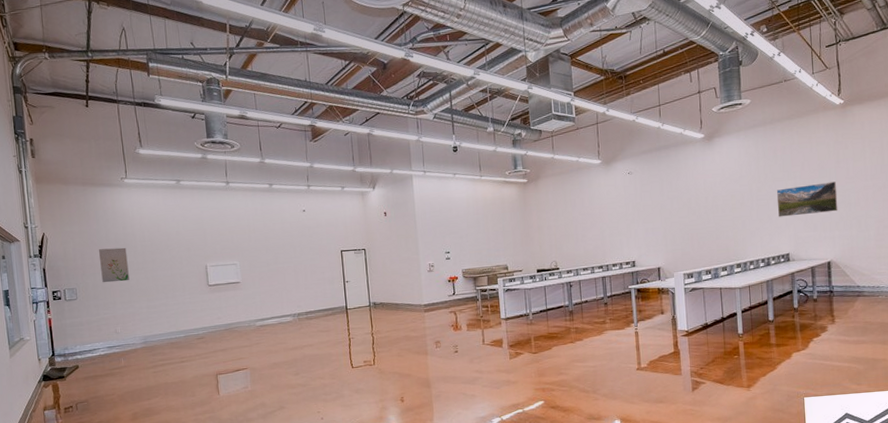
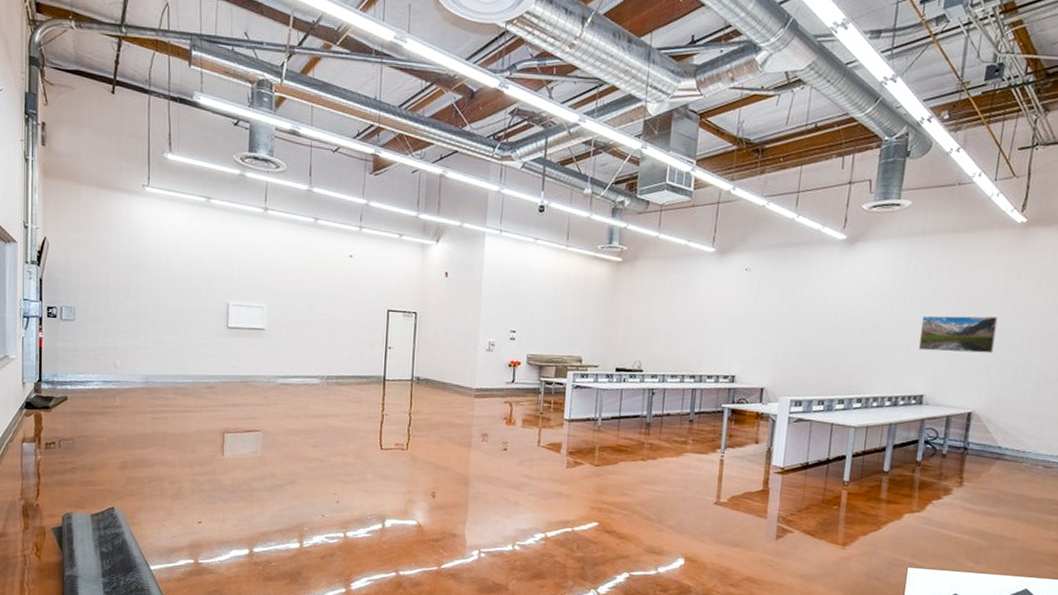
wall art: present [99,247,129,283] -> none [106,266,138,308]

